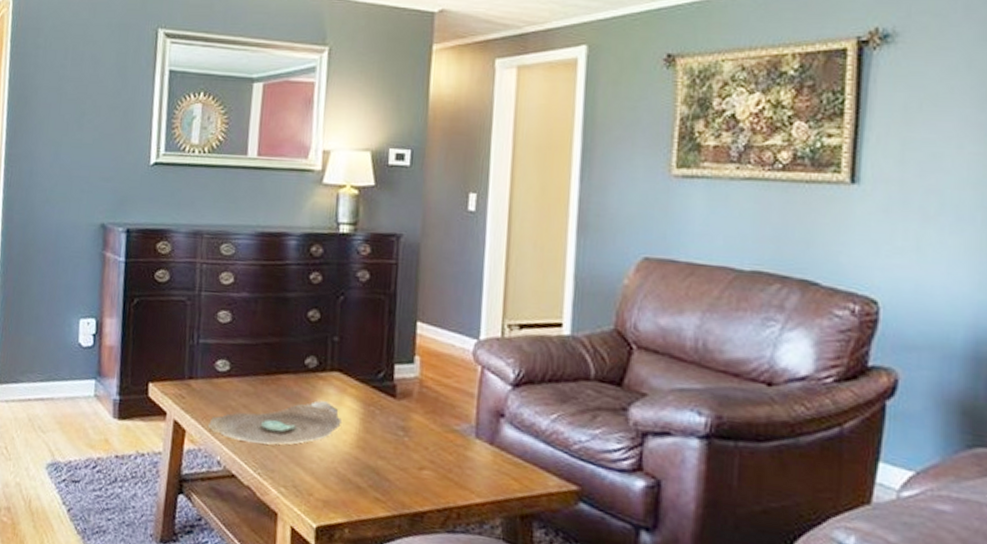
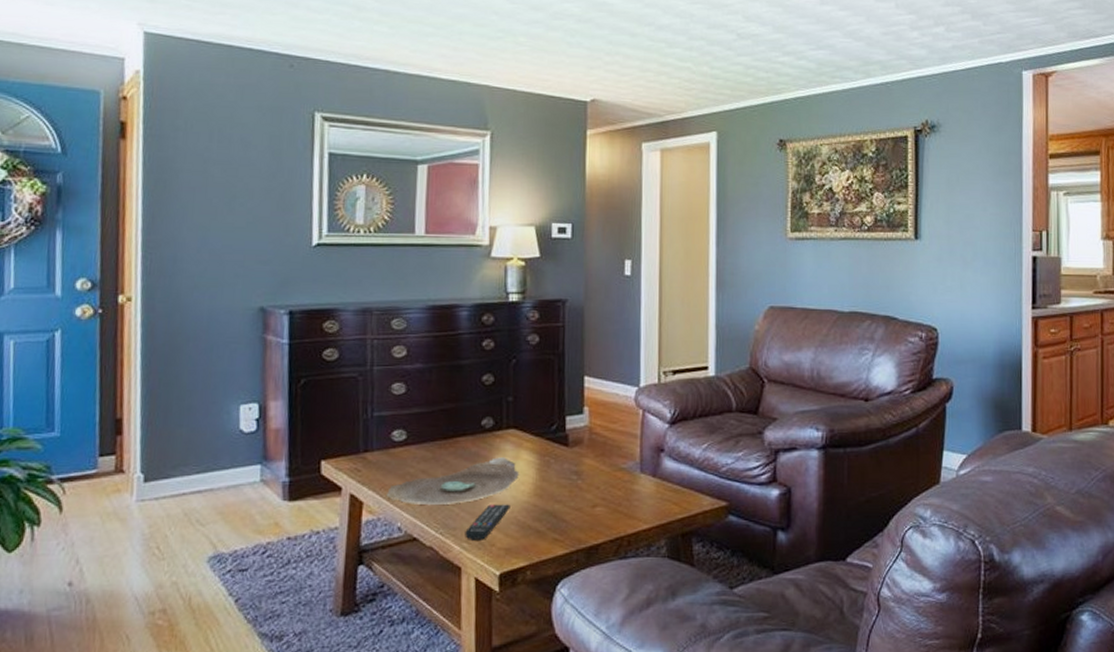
remote control: none [283,450,331,488] -> present [465,504,510,540]

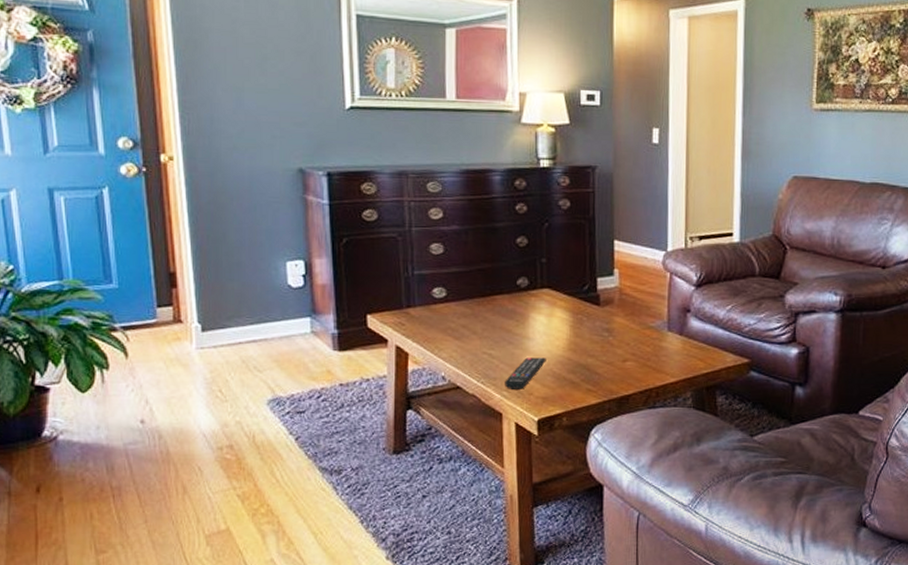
decorative bowl: present [386,457,519,504] -> none [429,315,554,357]

